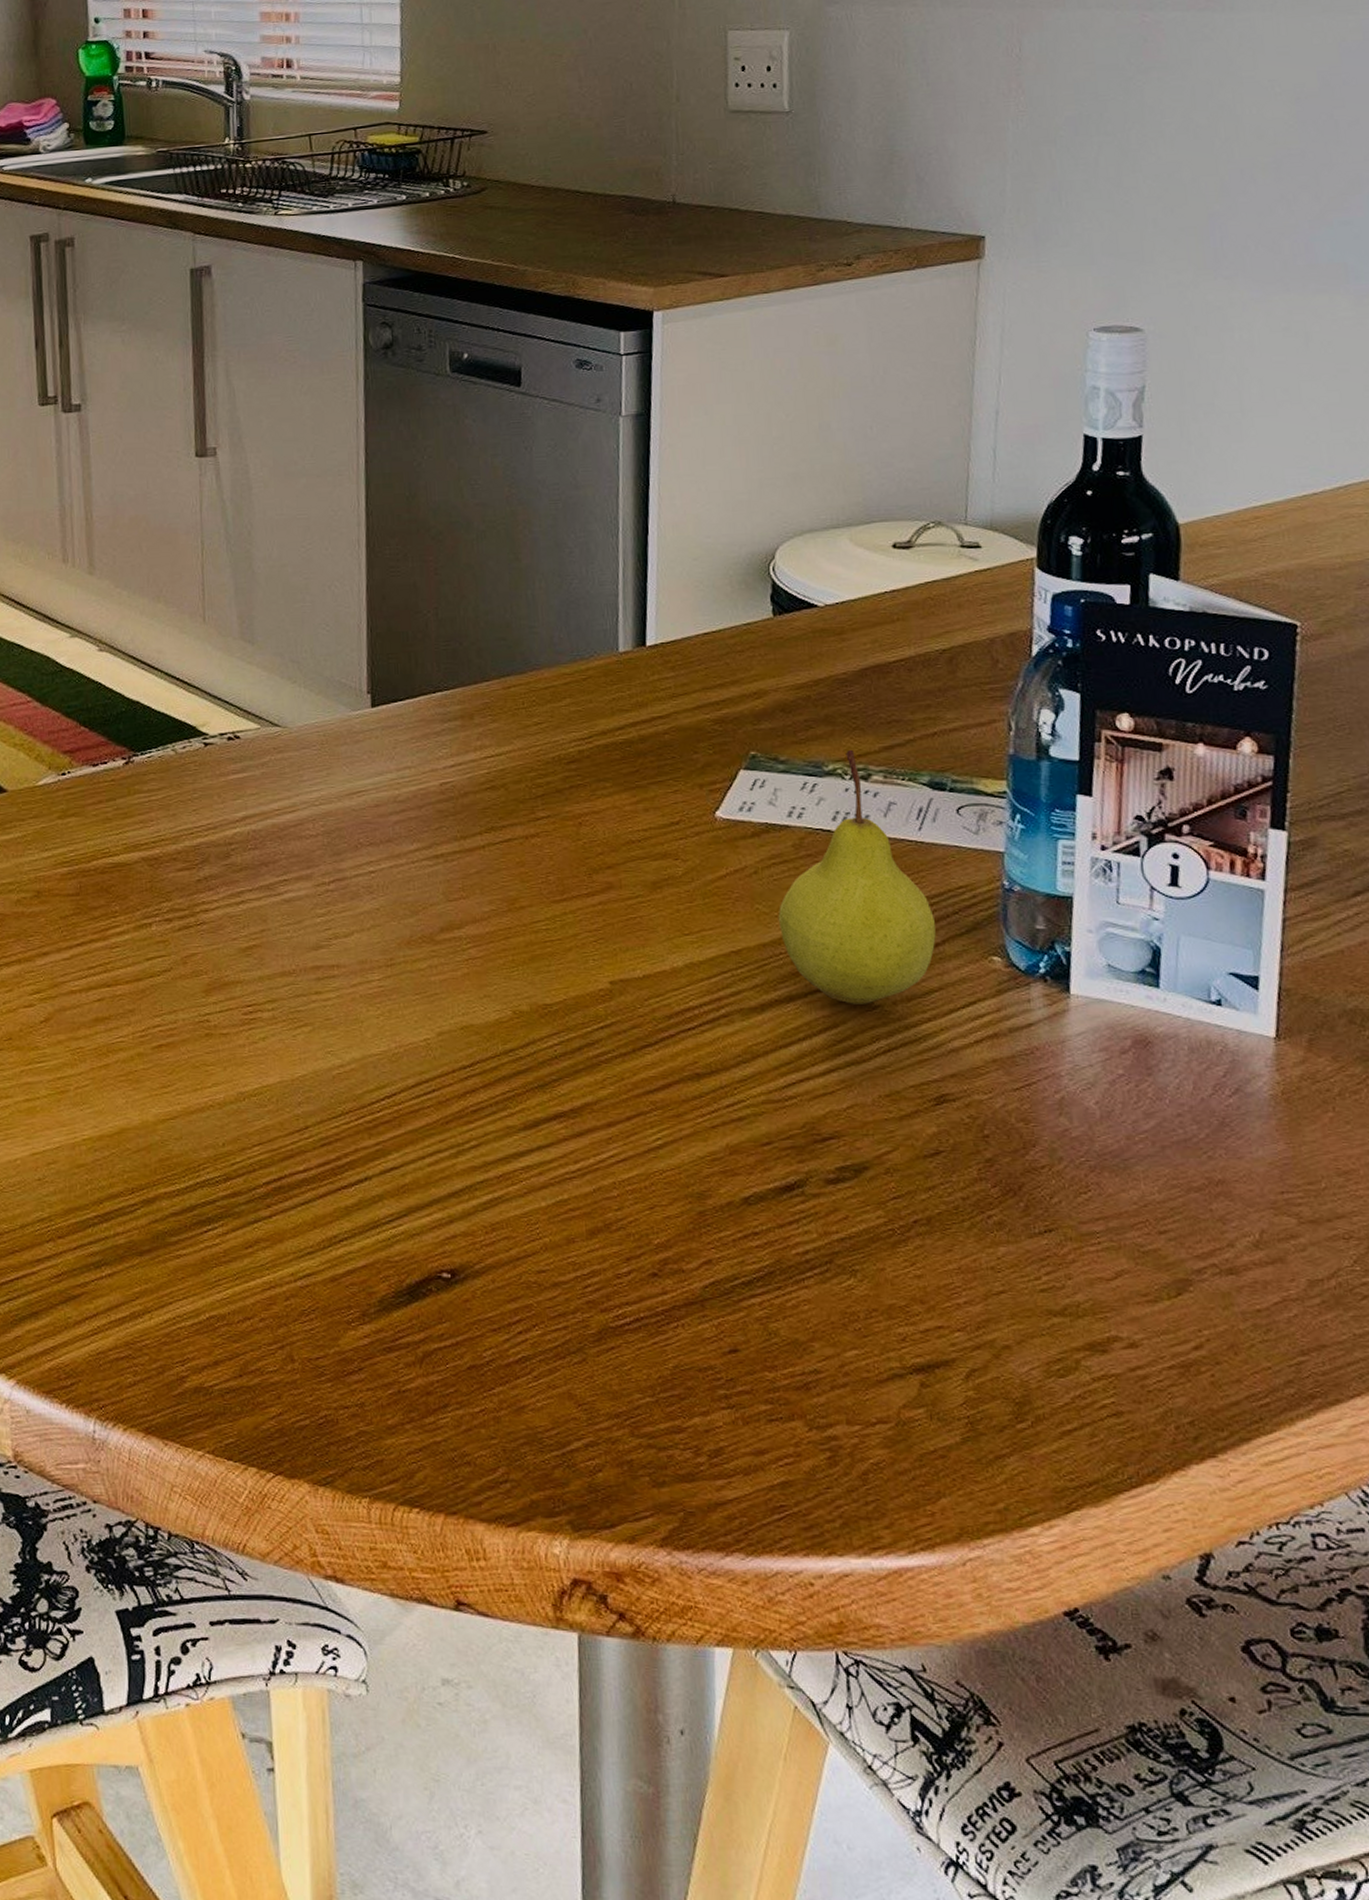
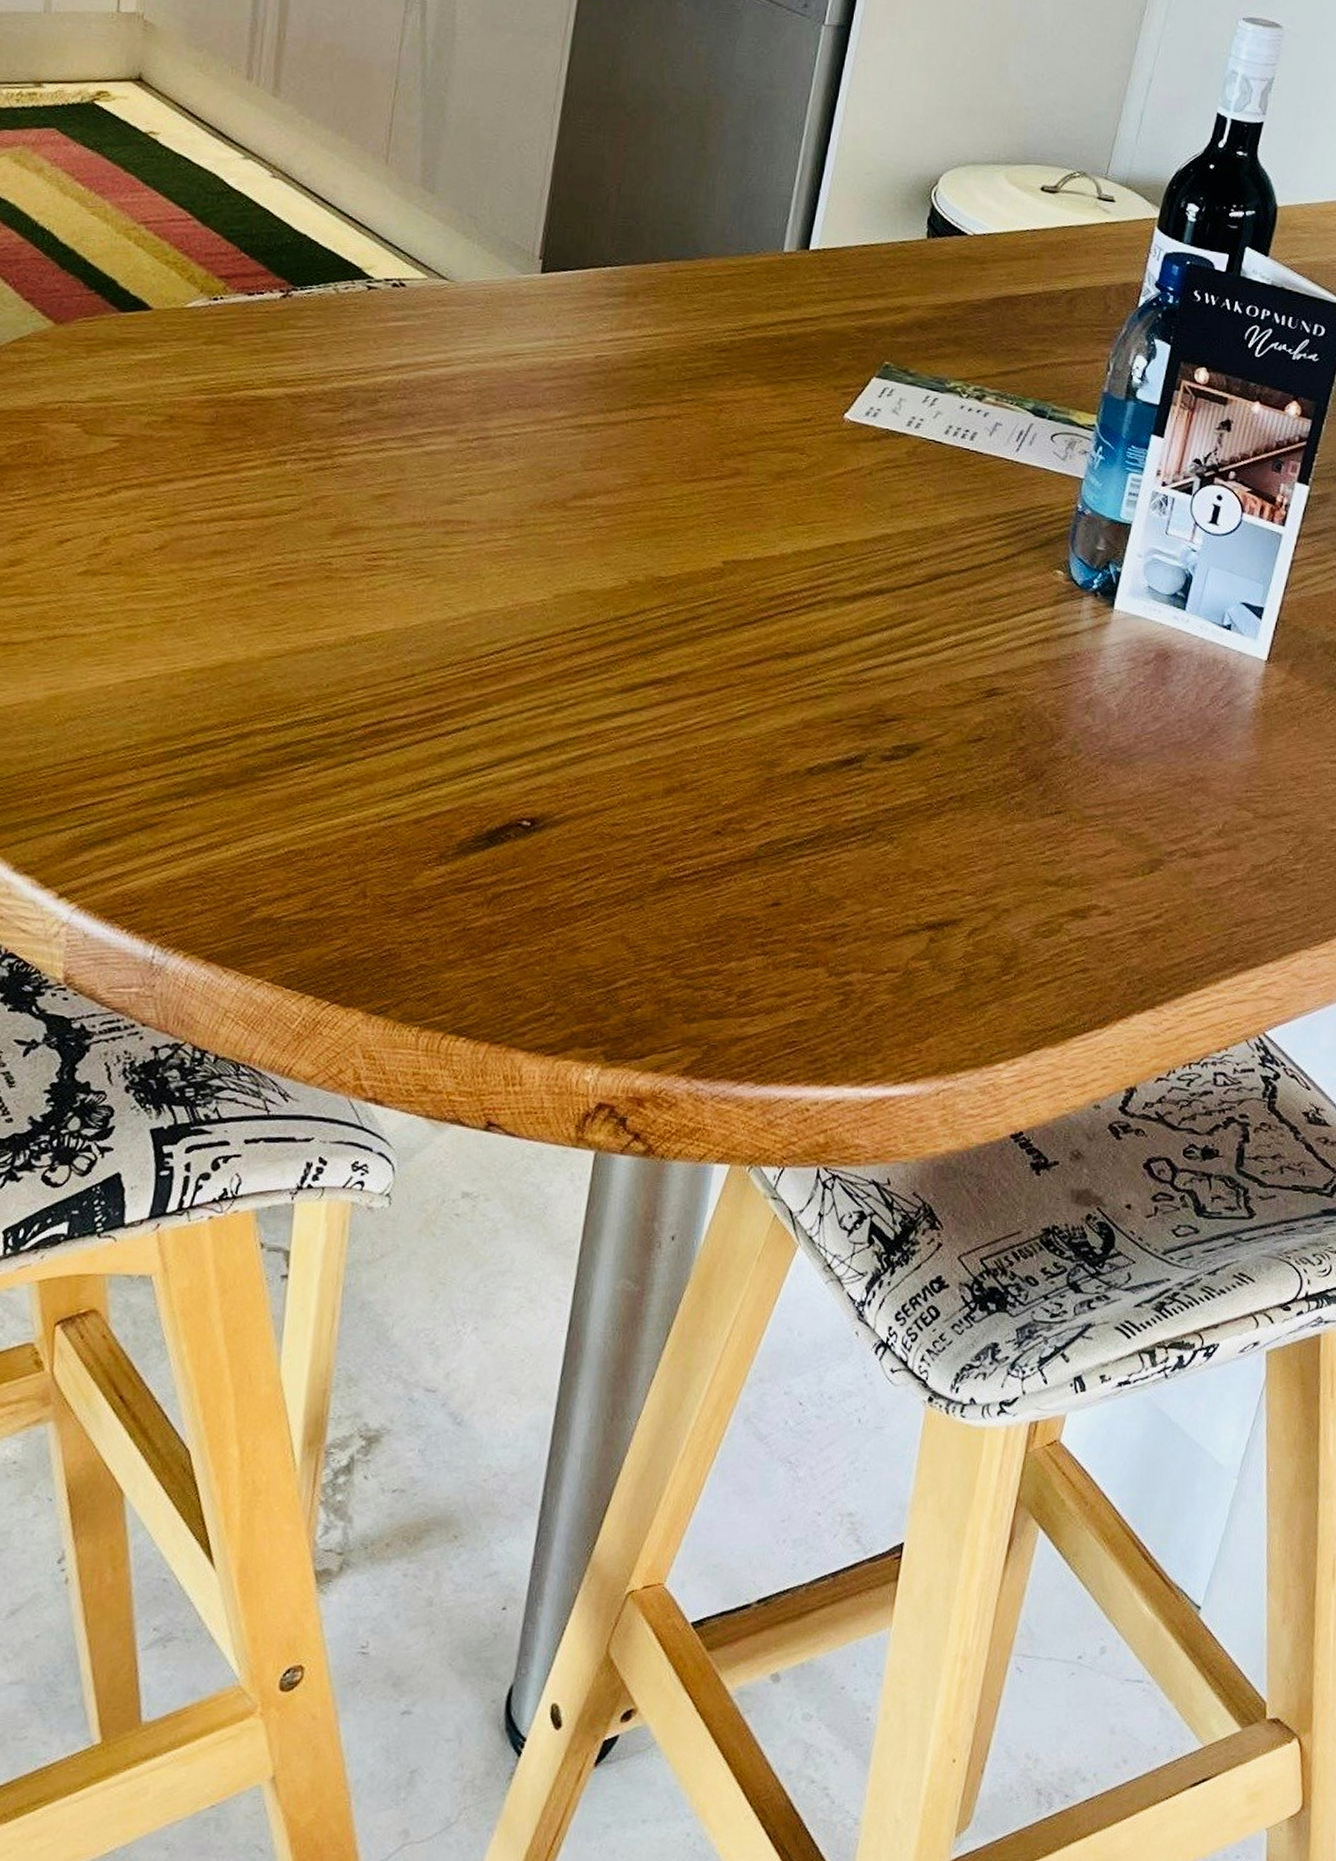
fruit: present [778,749,936,1004] -> none [882,370,1015,603]

